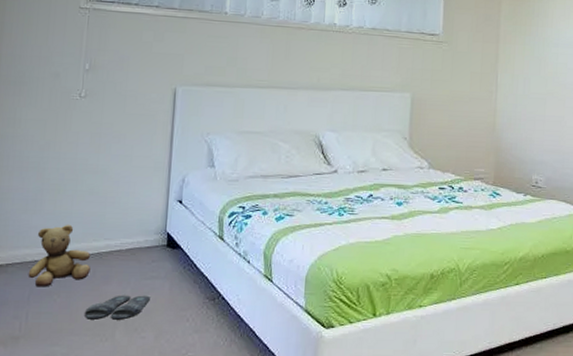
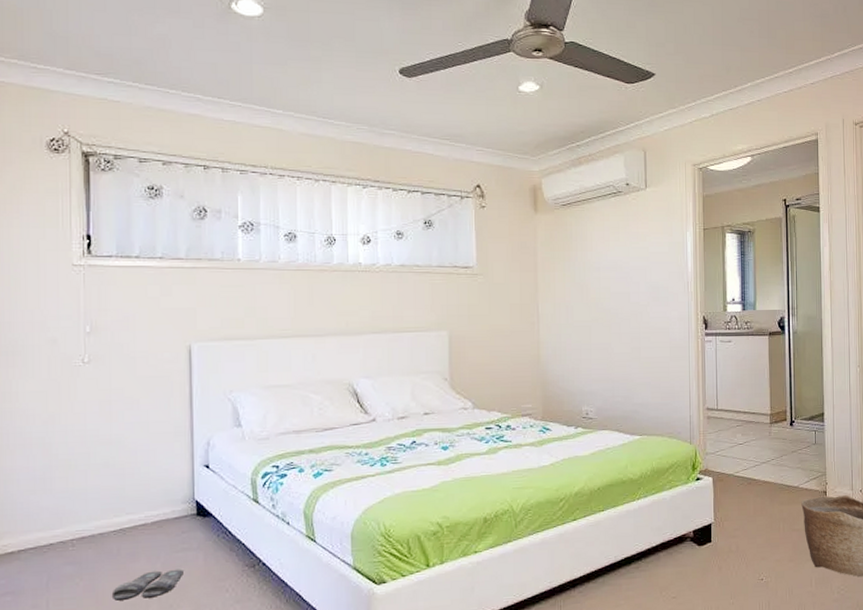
teddy bear: present [28,224,91,287] -> none [44,501,114,572]

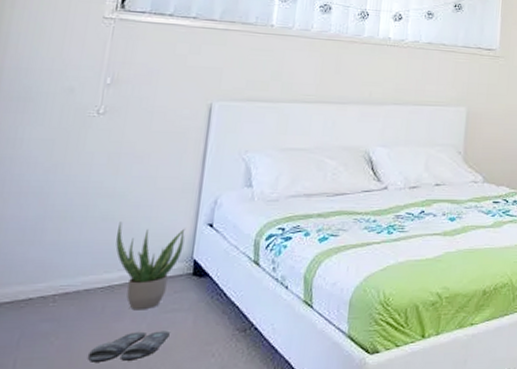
potted plant: none [120,468,184,550] -> present [115,222,186,309]

